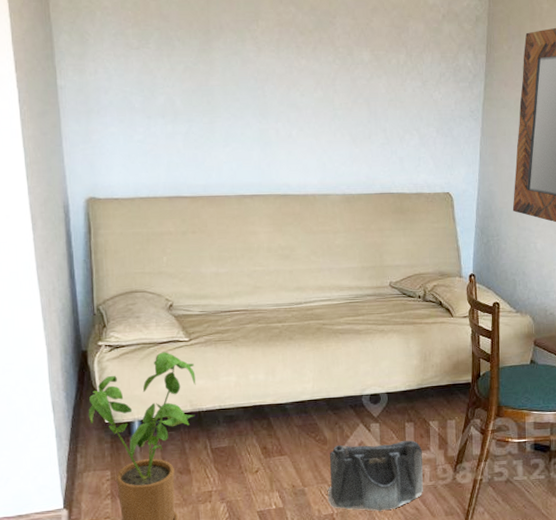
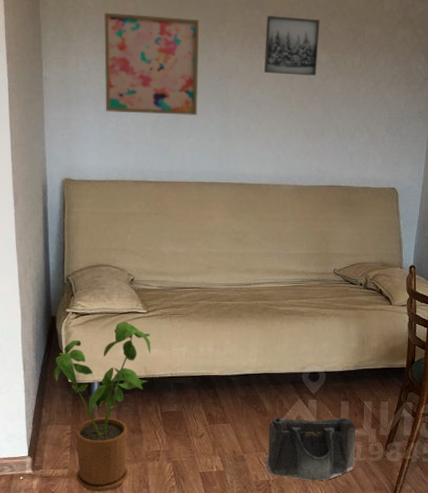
wall art: none [122,12,234,124] -> present [103,12,200,116]
wall art: none [303,13,361,77] -> present [264,16,320,76]

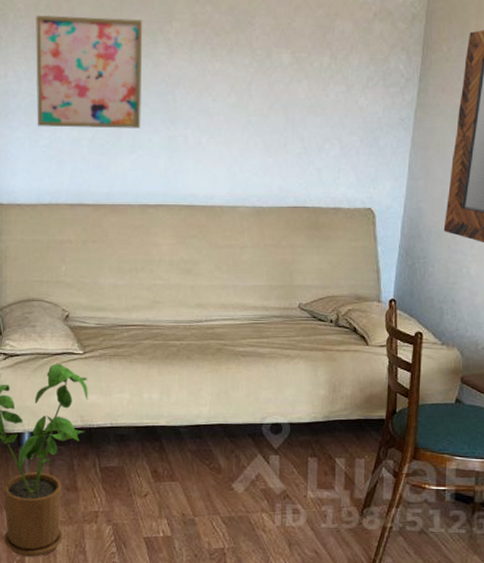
wall art: present [264,16,320,76] -> none [217,12,282,81]
saddlebag: present [264,418,356,481] -> none [219,476,326,551]

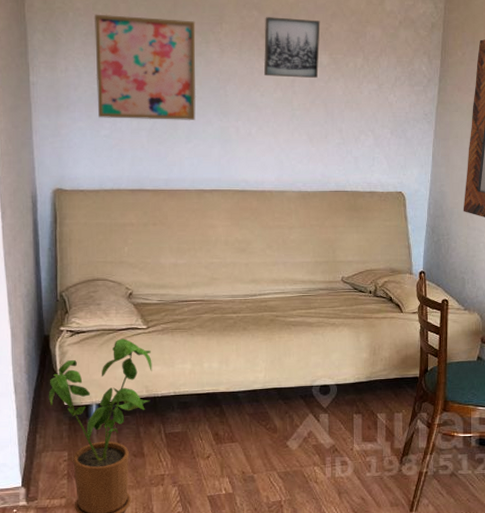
wall art: none [217,12,282,81] -> present [264,17,320,79]

